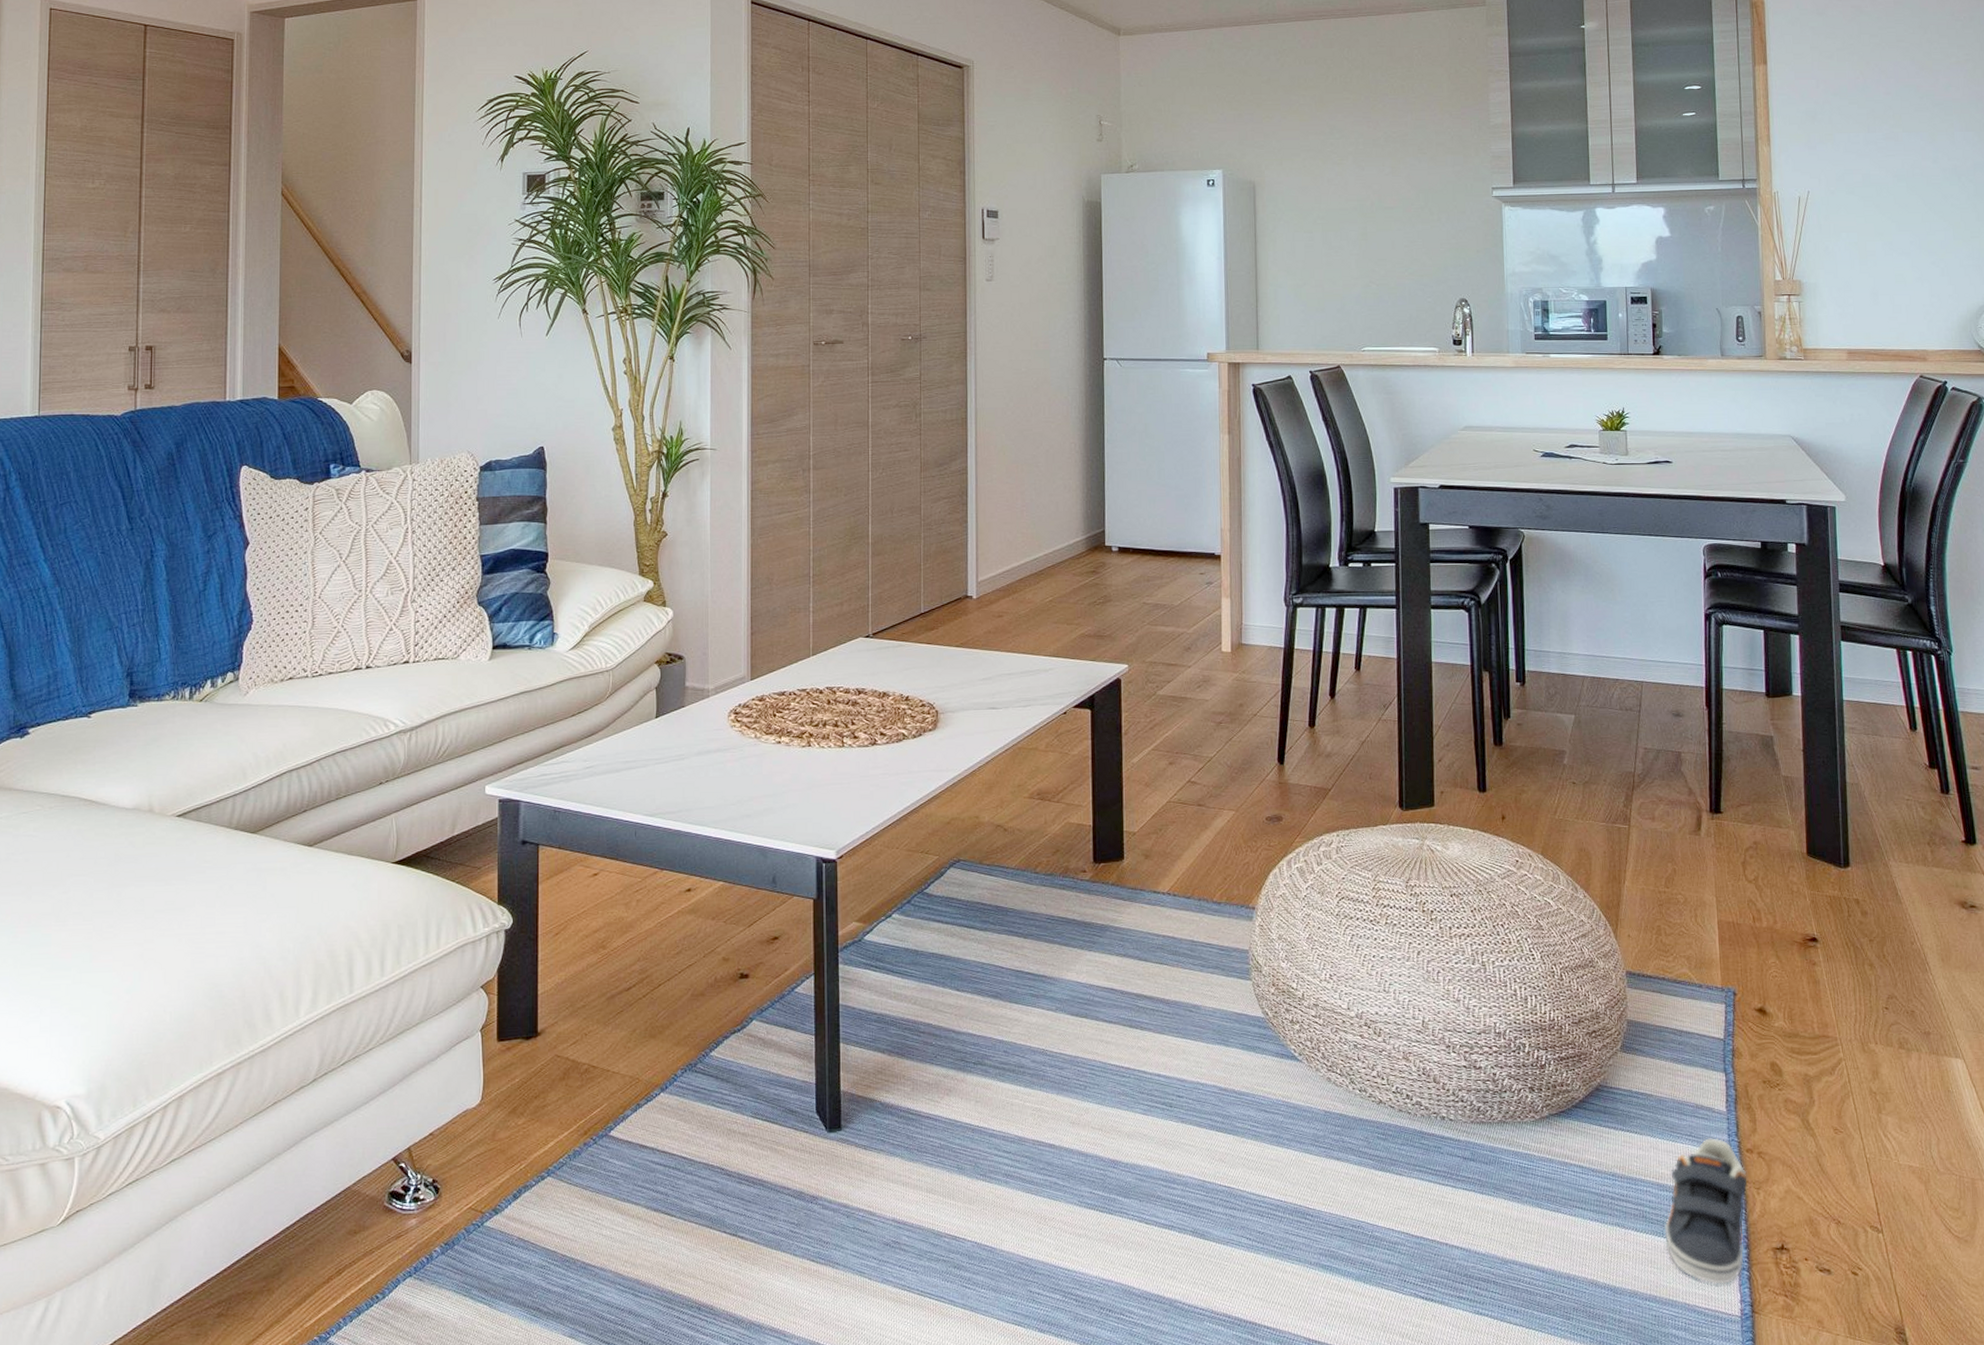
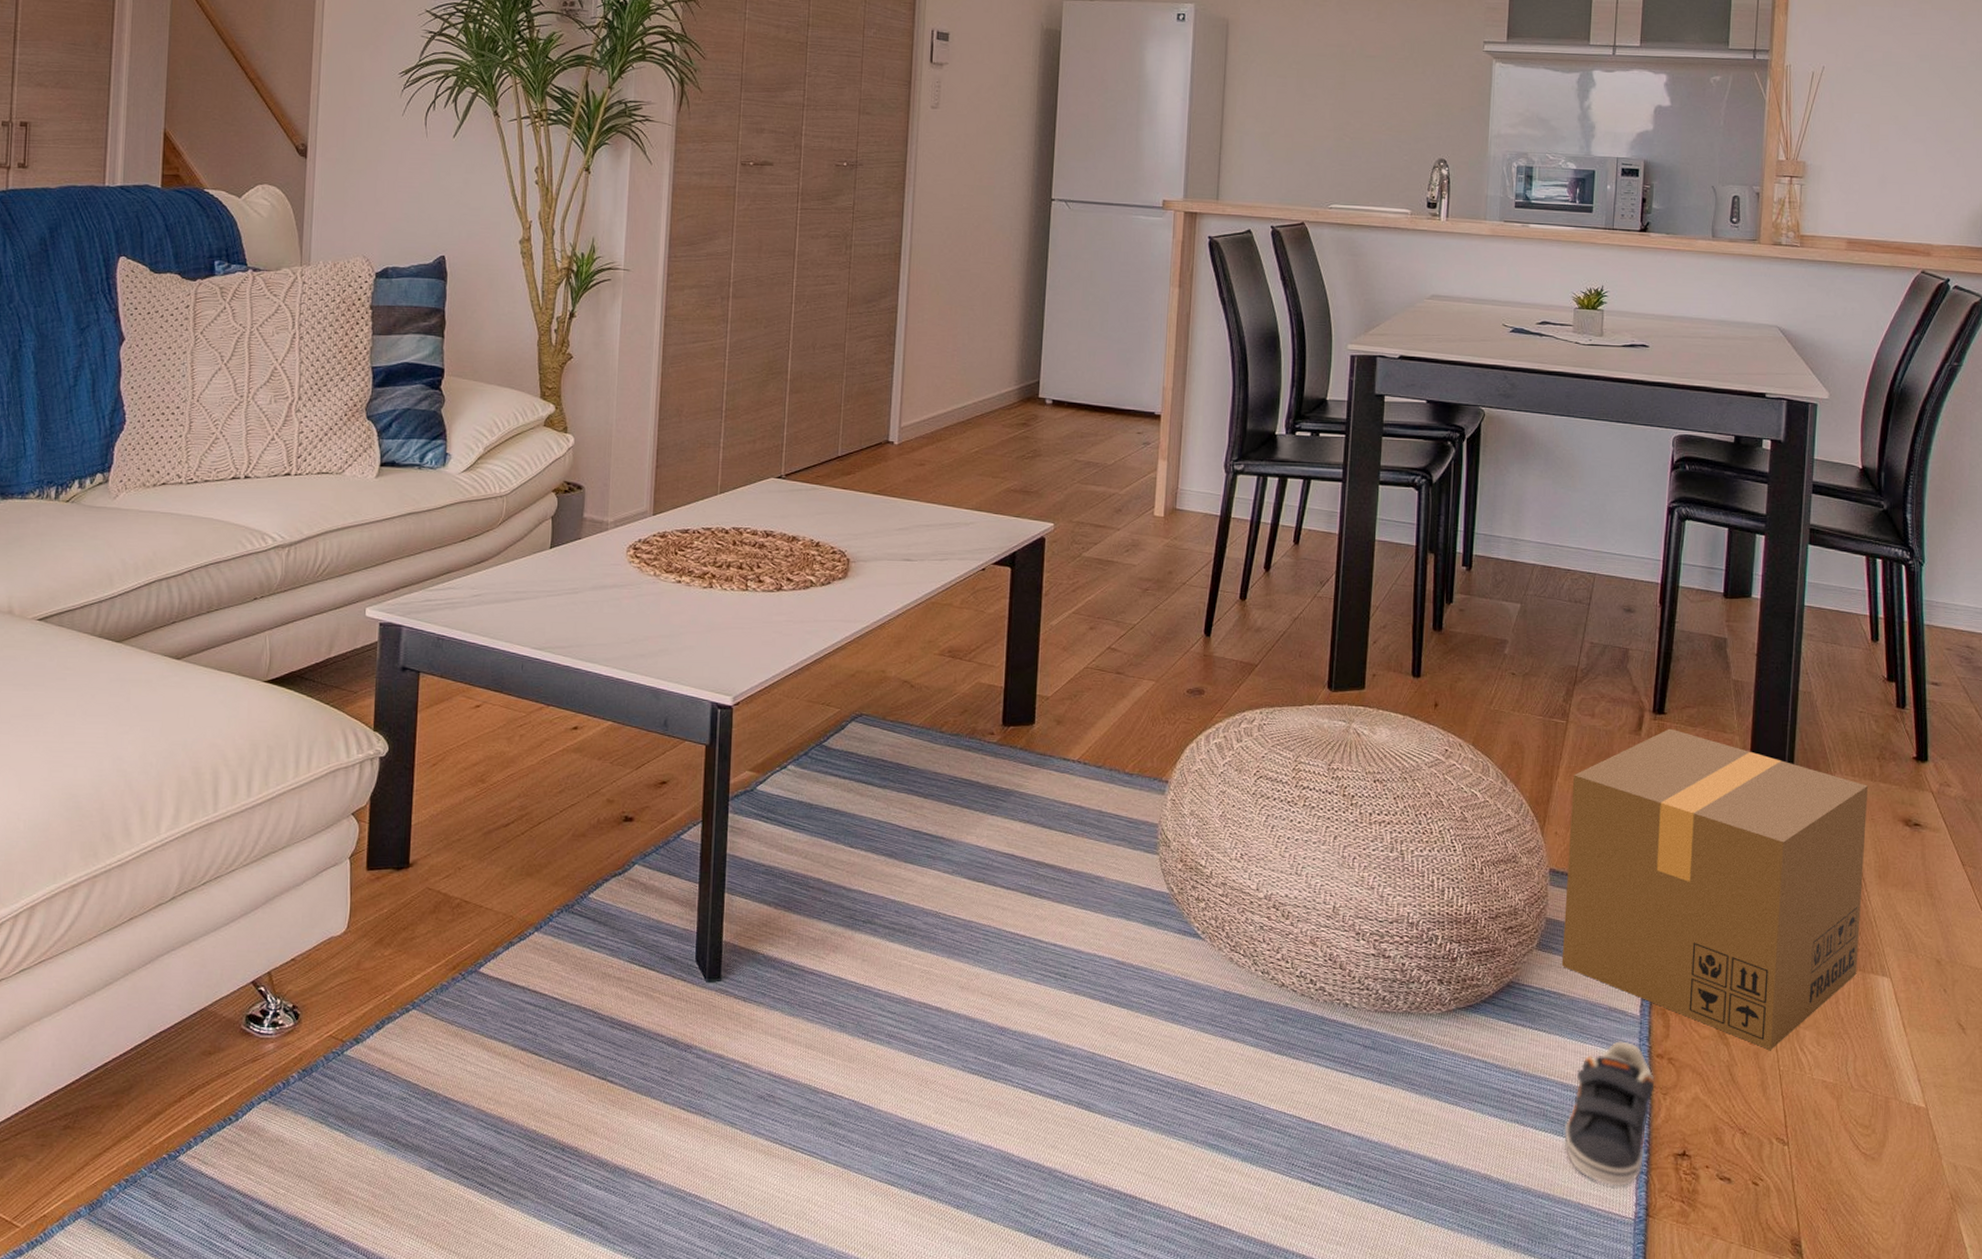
cardboard box: none [1640,827,1931,1138] -> present [1561,728,1868,1050]

